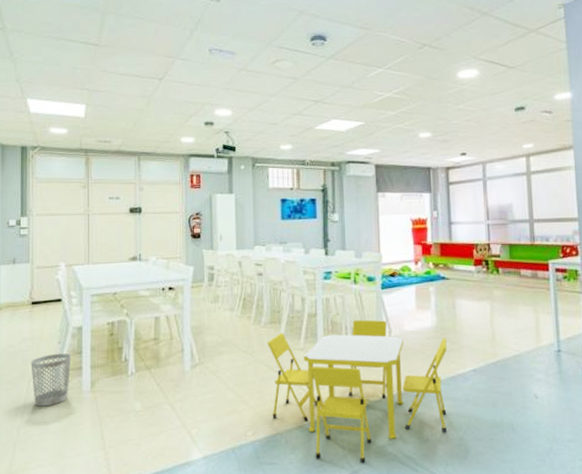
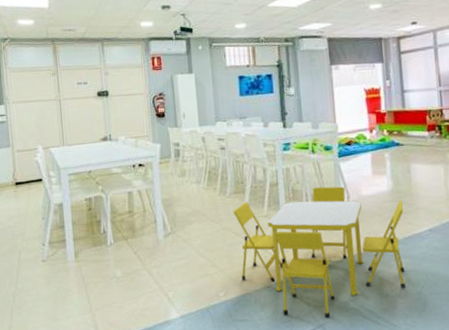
wastebasket: present [30,353,72,407] -> none [19,227,56,276]

